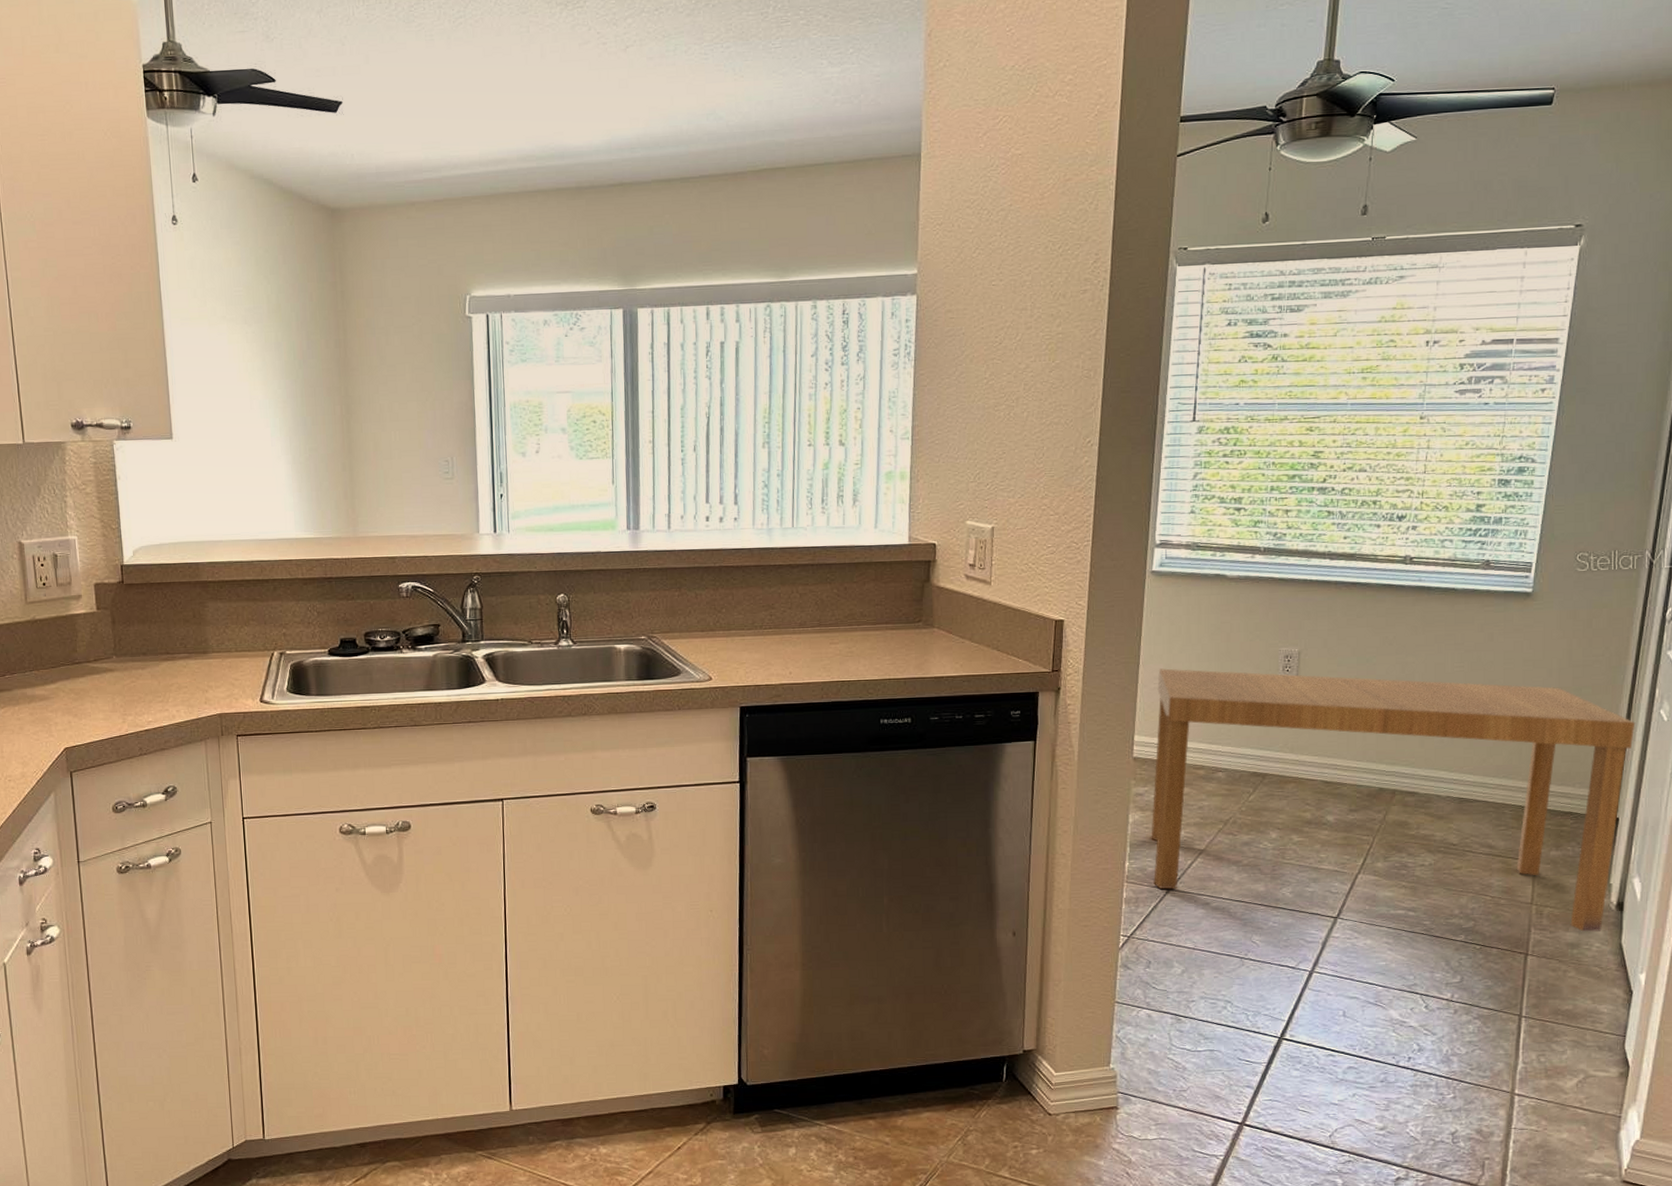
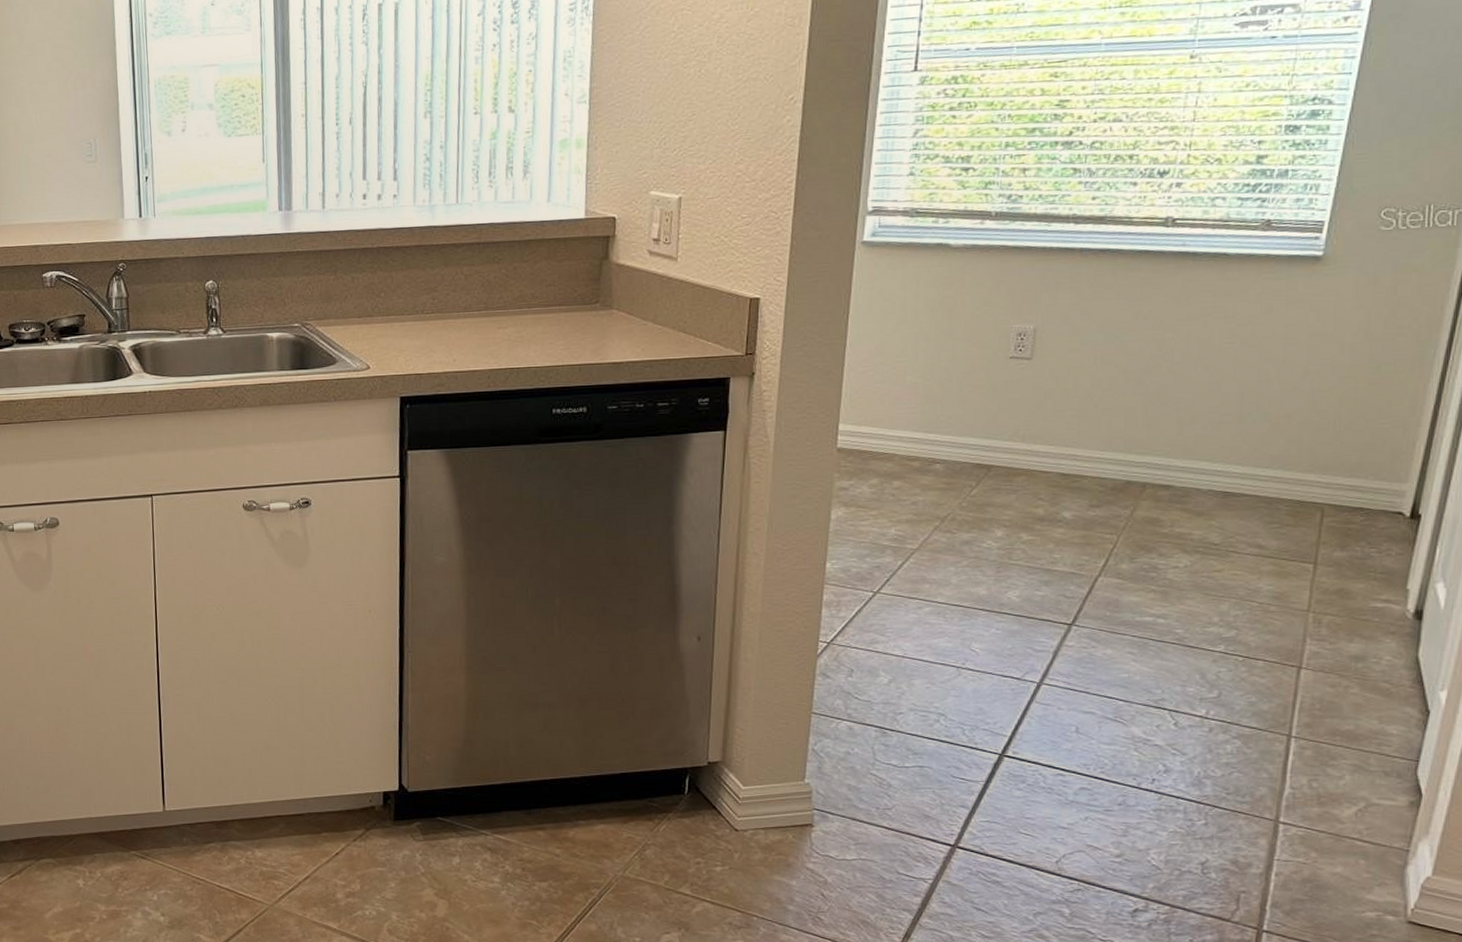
dining table: present [1151,668,1636,932] -> none [856,349,1448,643]

